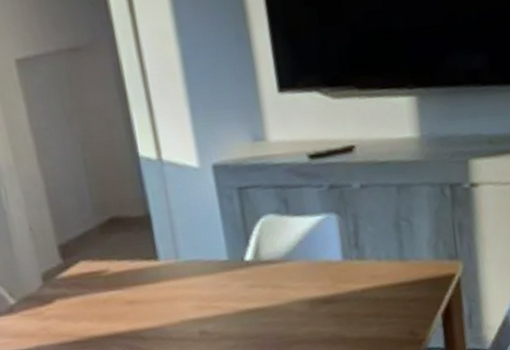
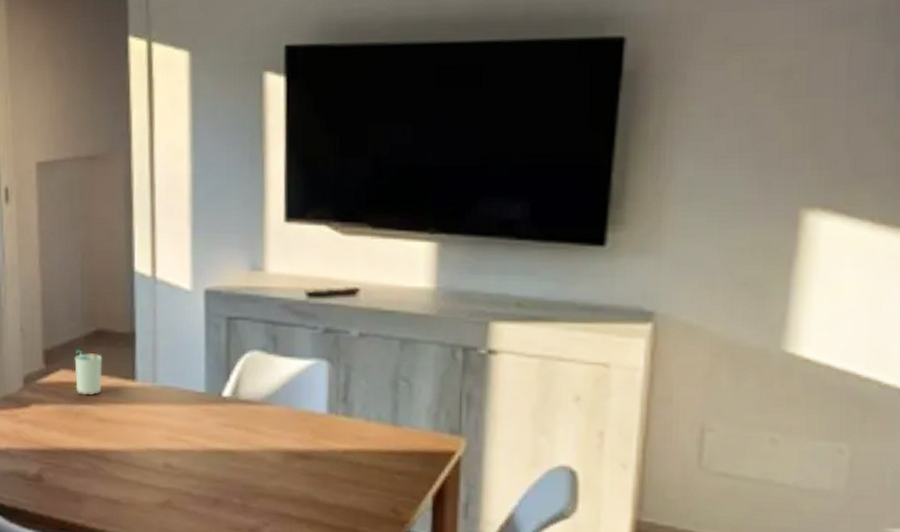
cup: none [92,239,125,282] -> present [74,349,103,396]

